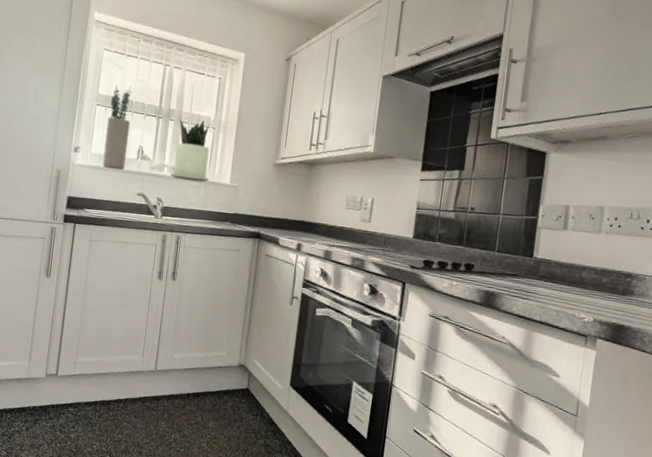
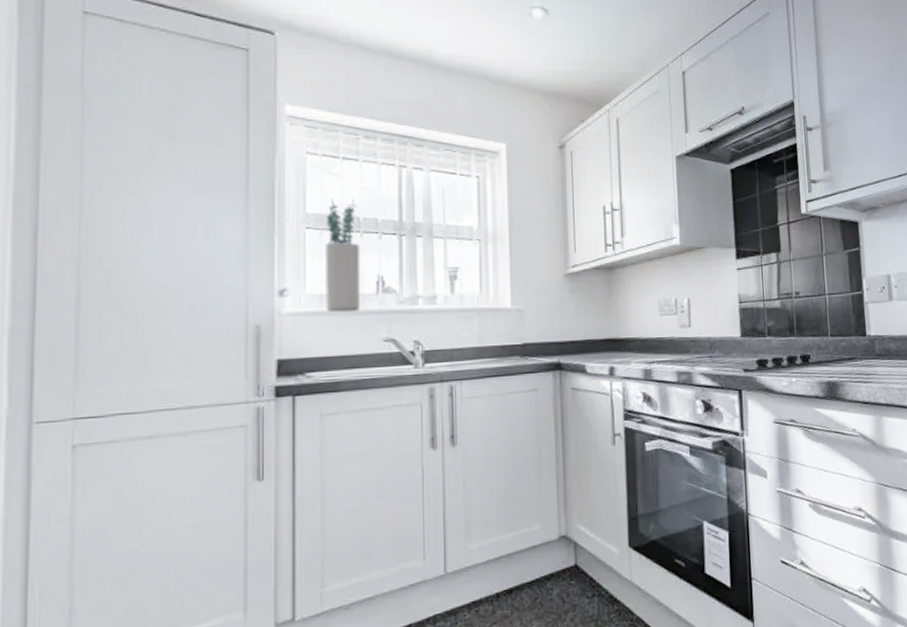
planter: present [169,119,210,183] -> none [427,231,483,312]

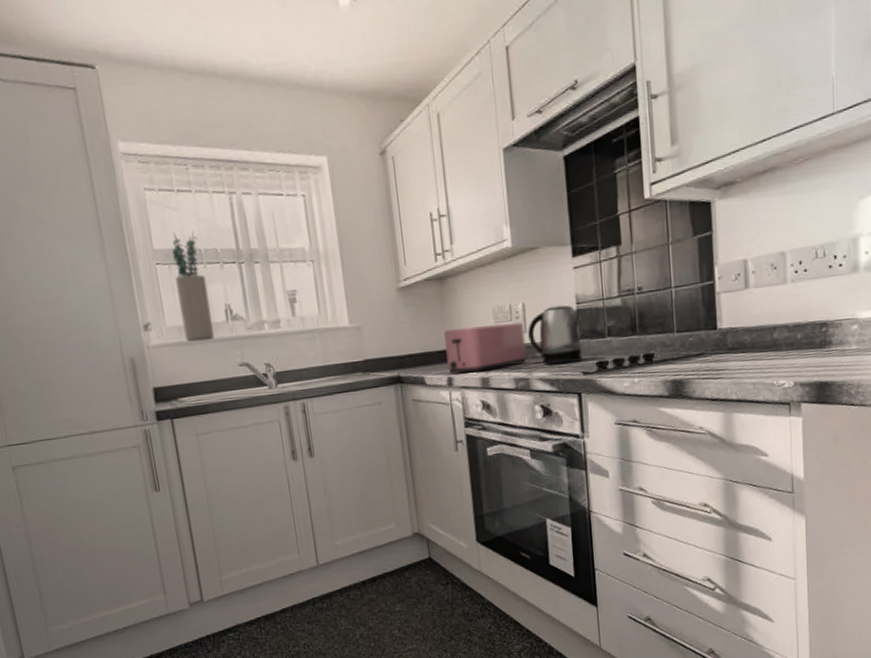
toaster: none [609,316,690,364] -> present [444,322,526,374]
kettle: none [692,303,744,360] -> present [528,304,583,365]

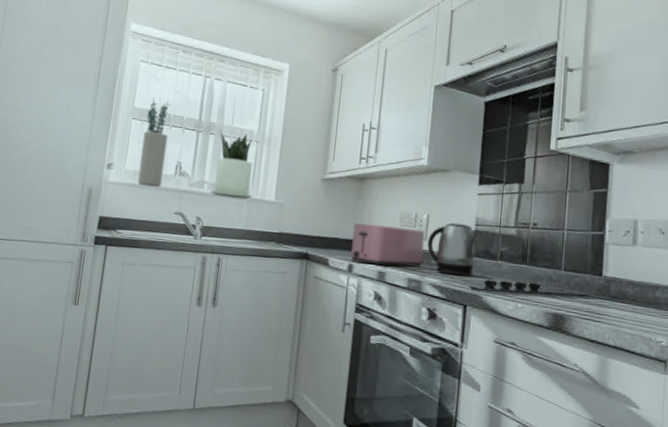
planter: none [267,253,323,335] -> present [210,133,253,200]

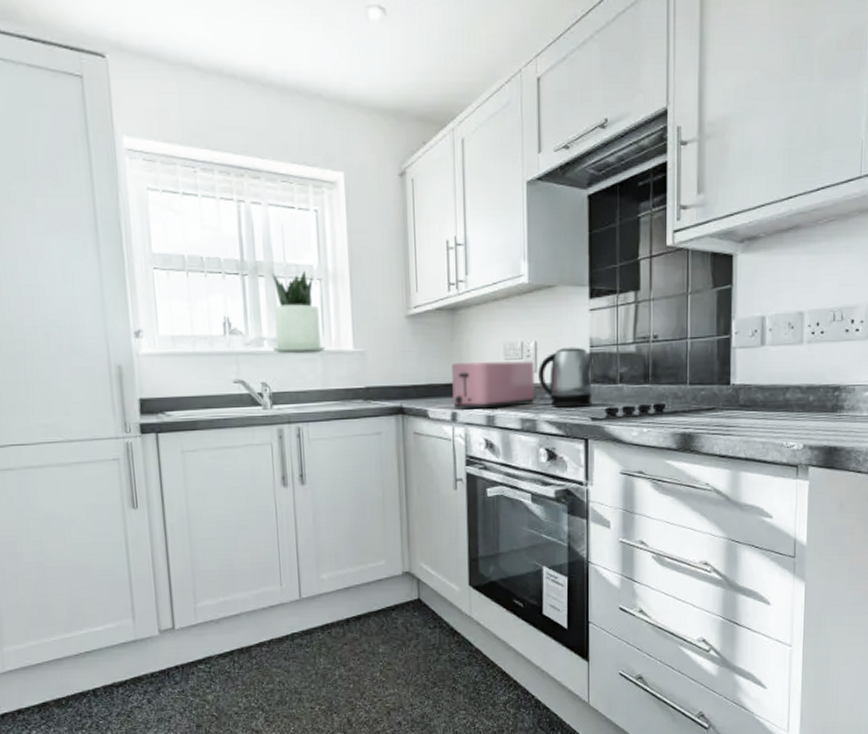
vase: present [137,97,170,188] -> none [172,237,211,354]

